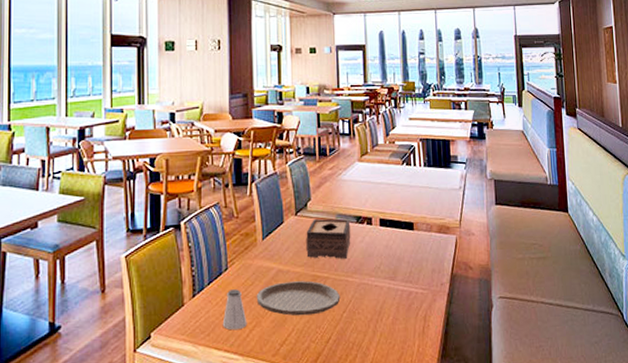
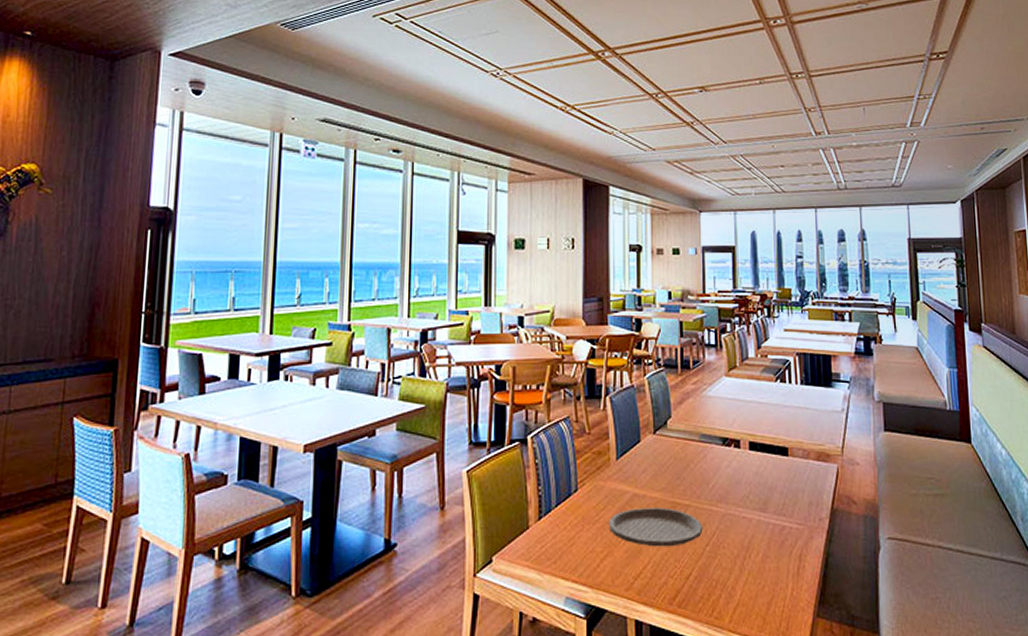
saltshaker: present [222,289,247,331] -> none [570,513,598,559]
tissue box: present [306,219,351,259] -> none [665,439,716,485]

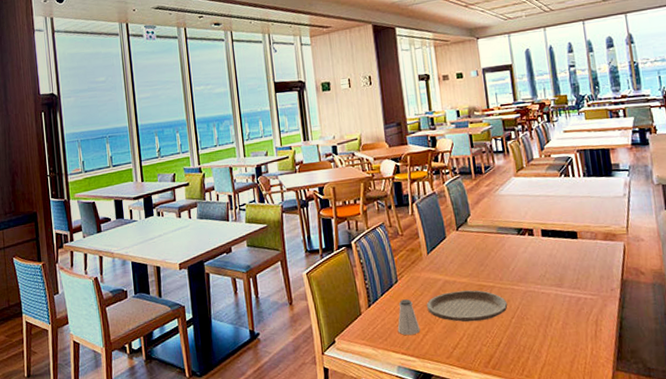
saltshaker: none [570,513,598,559] -> present [397,299,421,336]

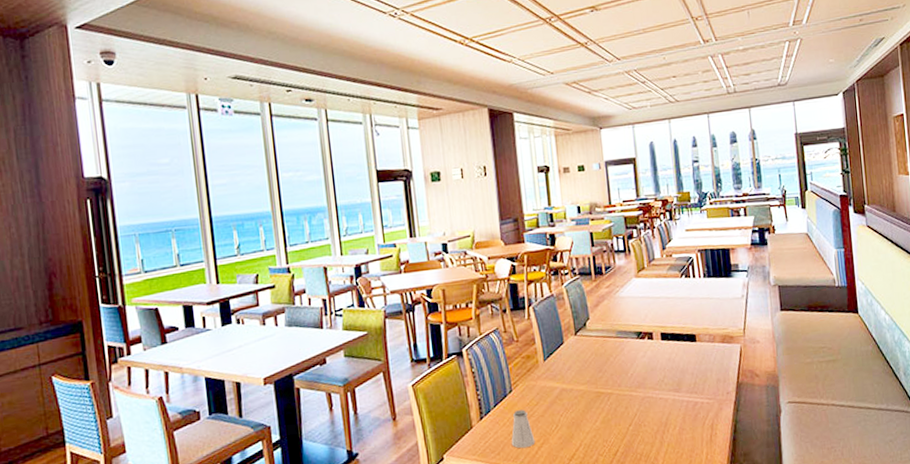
plate: present [426,290,508,323] -> none [542,397,626,432]

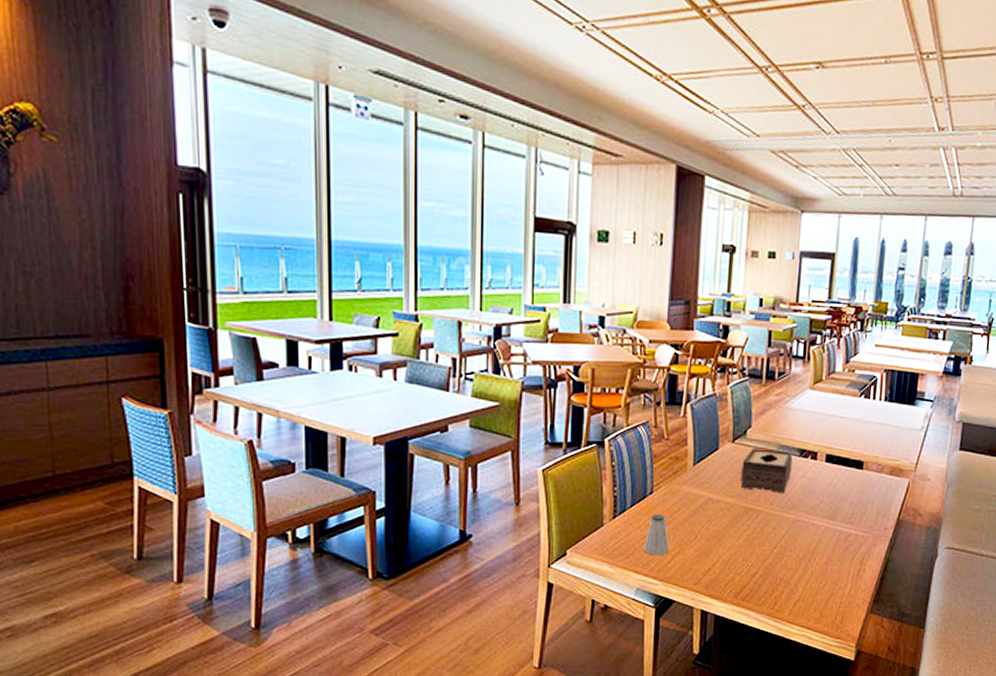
tissue box: none [587,335,633,376] -> present [740,449,793,493]

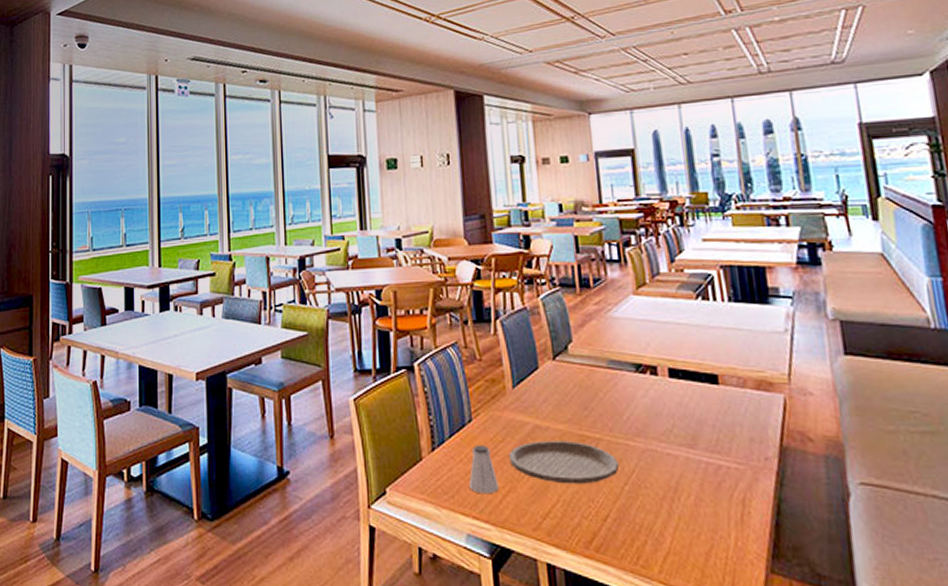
plate: none [681,511,773,548] -> present [508,441,620,485]
tissue box: present [740,449,793,493] -> none [568,366,630,416]

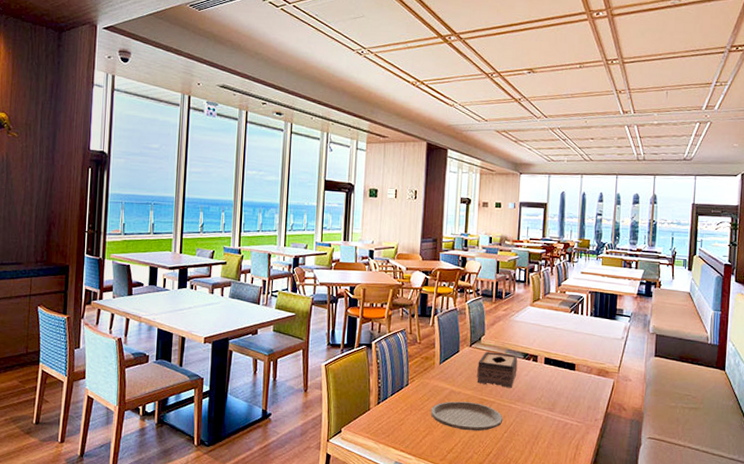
saltshaker: present [468,445,500,494] -> none [400,402,421,435]
tissue box: none [568,366,630,416] -> present [477,352,518,388]

